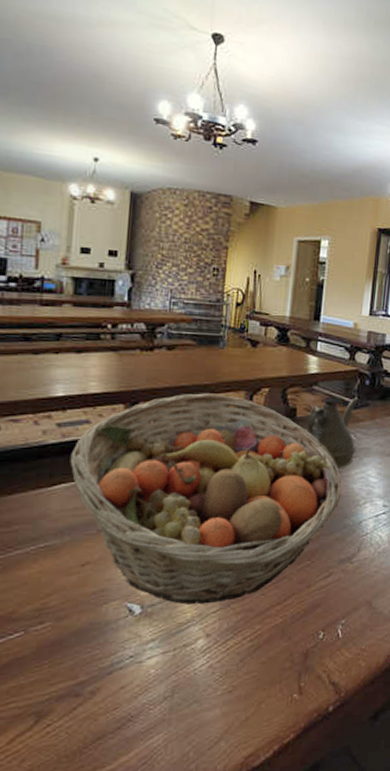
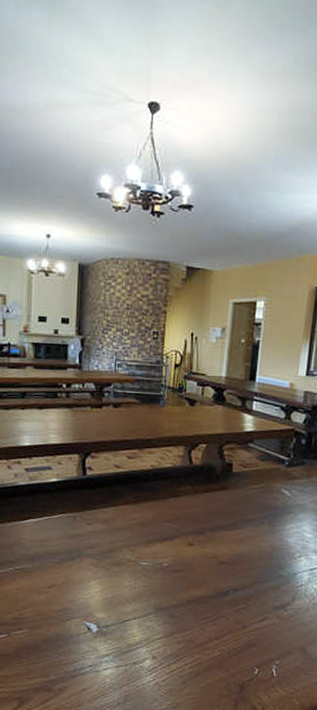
fruit basket: present [70,393,342,605] -> none [37,447,277,631]
teapot: present [305,398,358,468] -> none [241,456,293,522]

